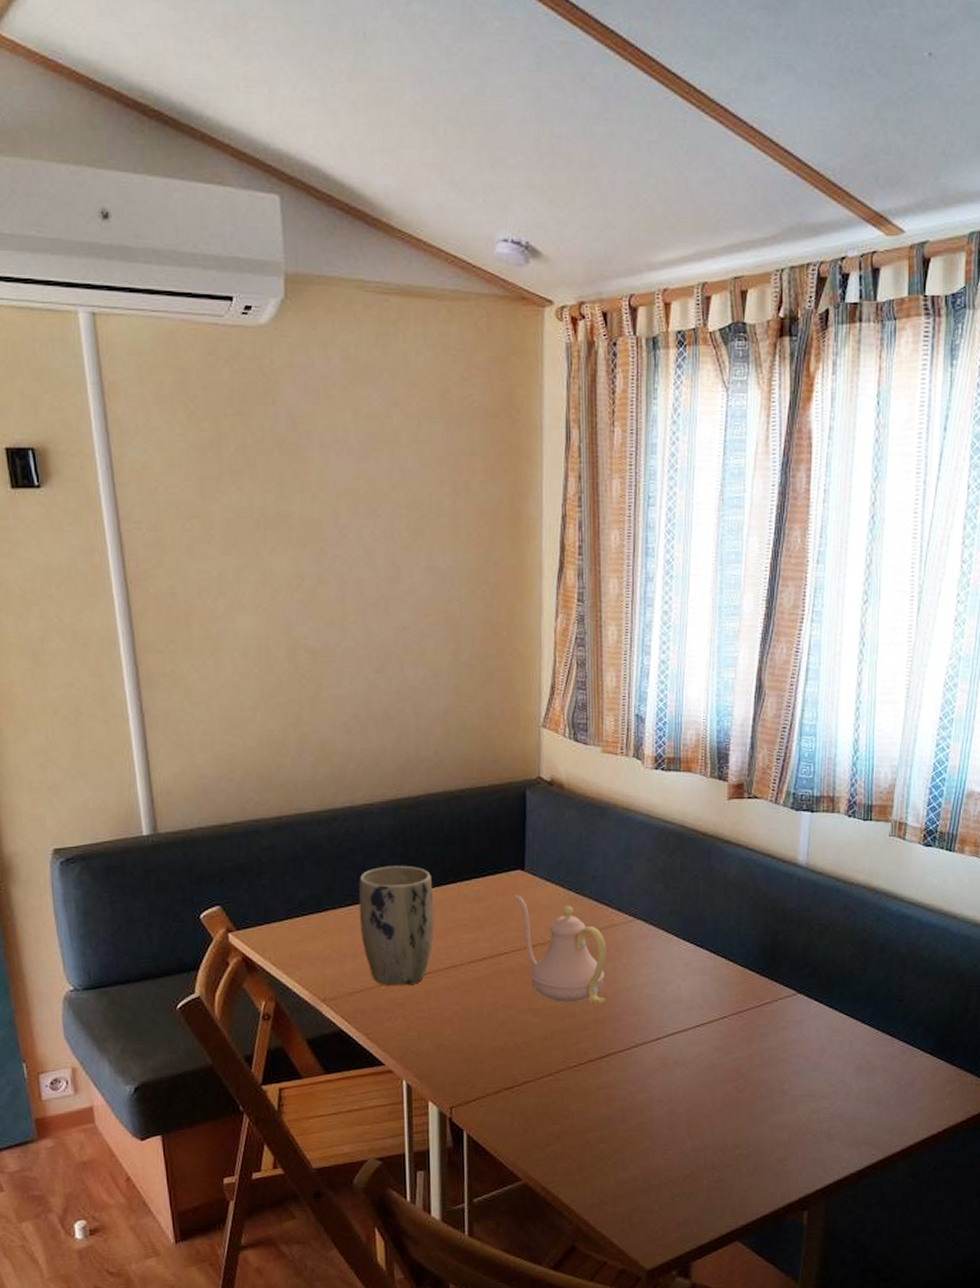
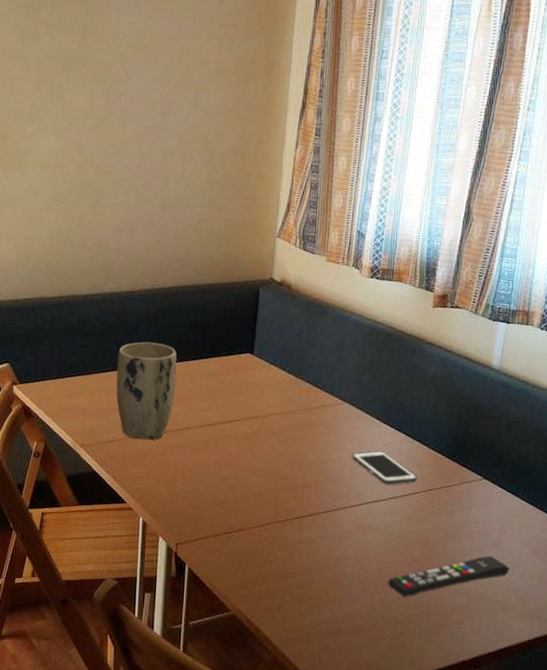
teapot: present [514,895,607,1004] -> none [243,374,318,471]
cell phone: none [648,972,724,1011] -> present [351,451,417,485]
remote control: none [699,1080,833,1139] -> present [387,556,510,597]

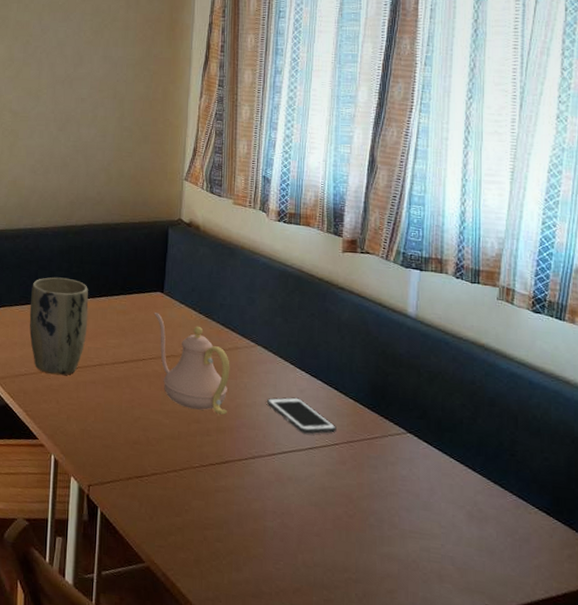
teapot: none [243,374,318,471] -> present [153,312,230,415]
remote control: present [387,556,510,597] -> none [310,518,444,559]

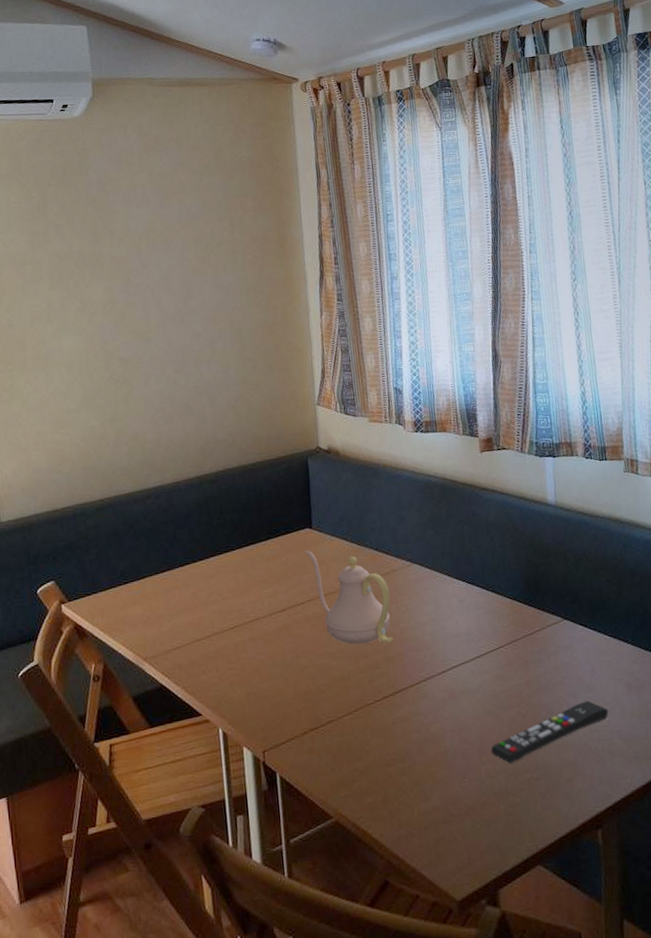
plant pot: present [29,277,89,376] -> none [171,532,238,642]
cell phone: present [266,397,336,434] -> none [429,608,499,644]
remote control: none [310,518,444,559] -> present [490,700,609,764]

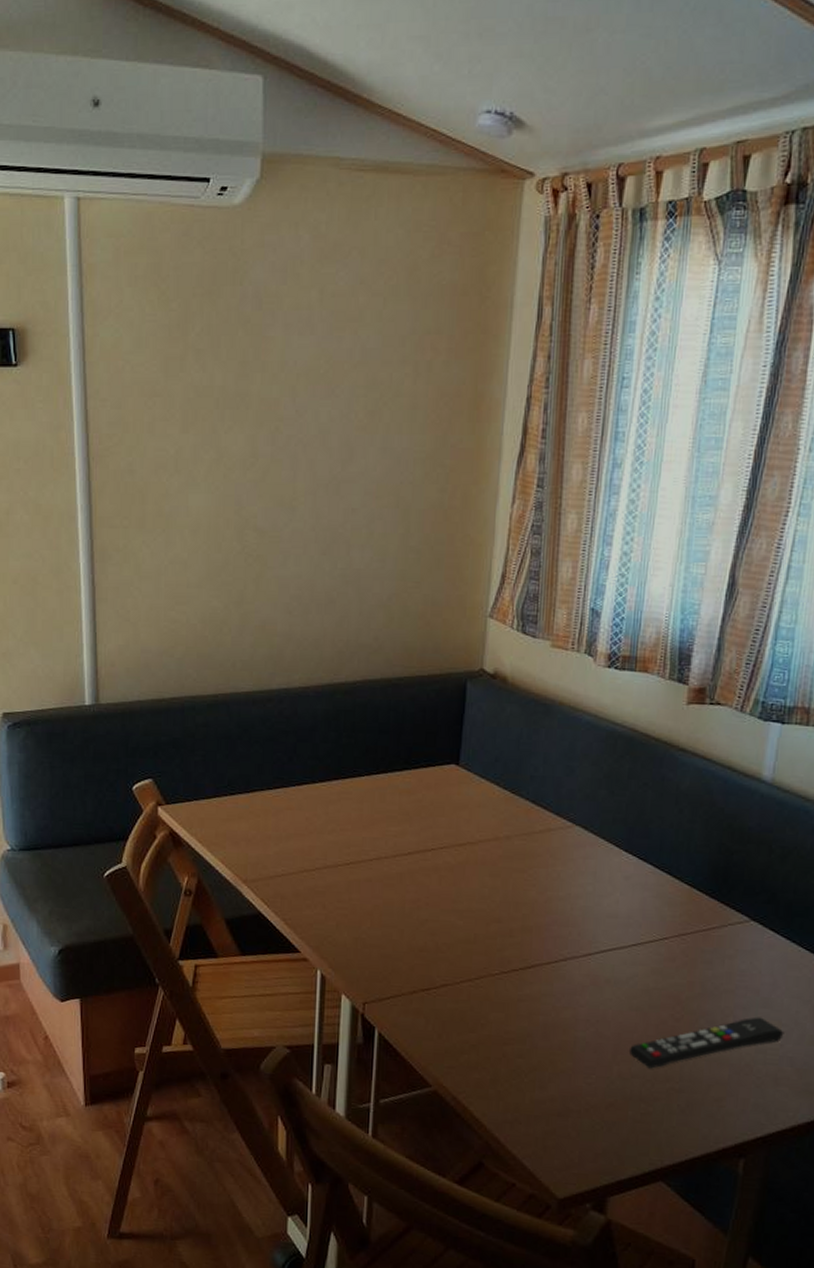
teapot: present [305,551,394,645] -> none [446,790,541,911]

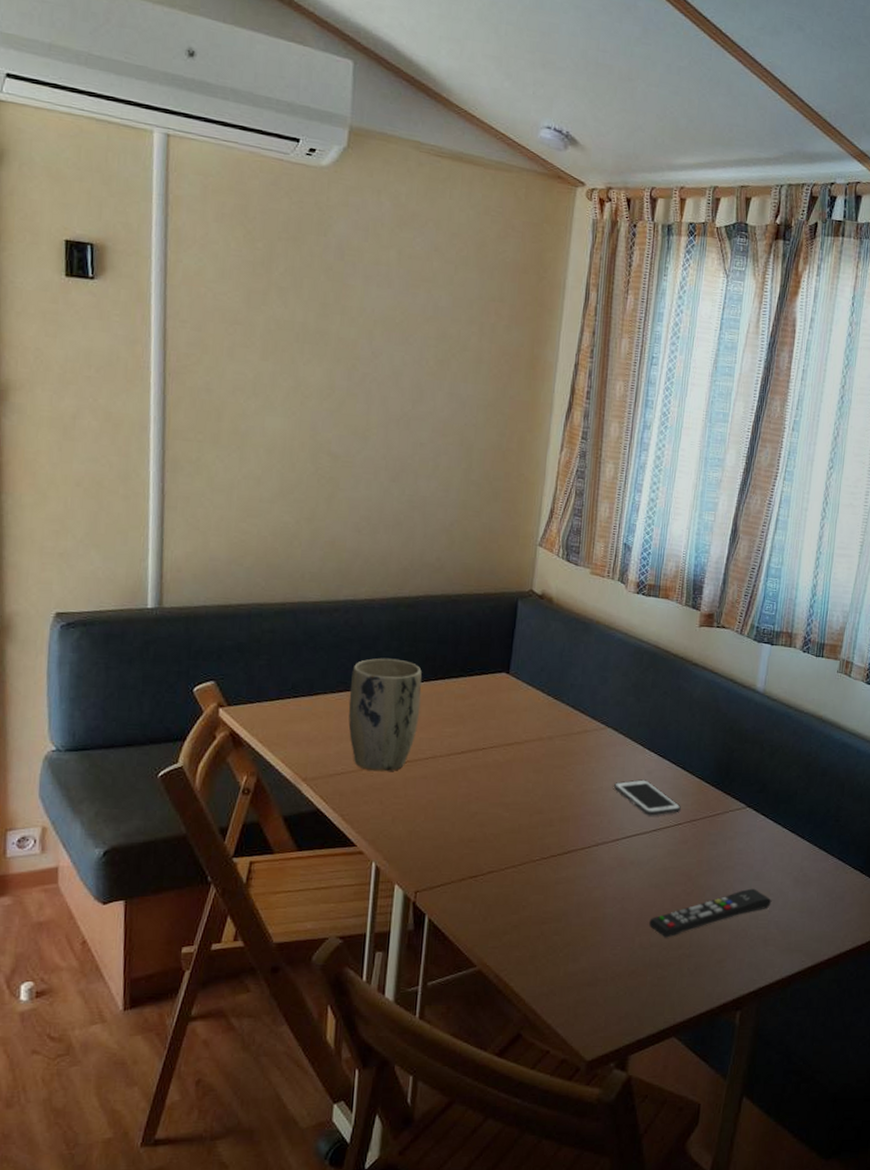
plant pot: none [286,750,363,874] -> present [348,658,422,772]
cell phone: none [583,885,667,928] -> present [613,779,681,816]

